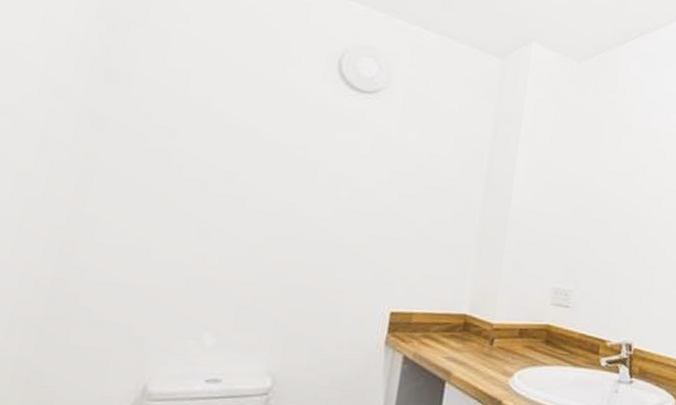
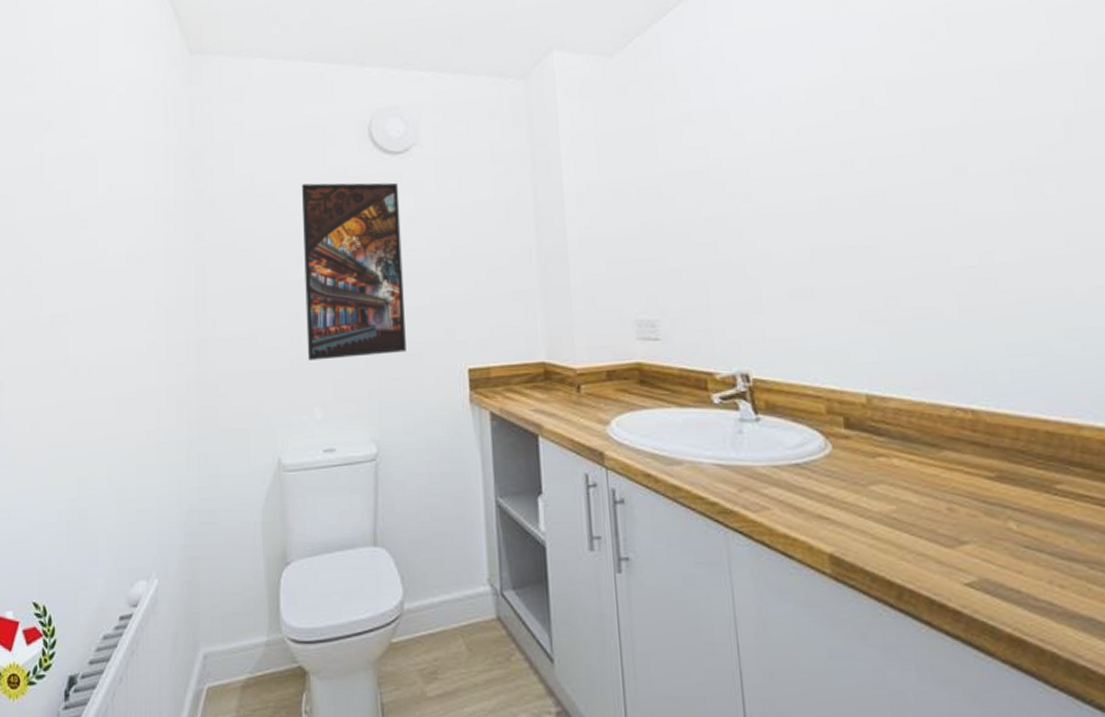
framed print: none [210,97,359,288] -> present [301,182,406,360]

